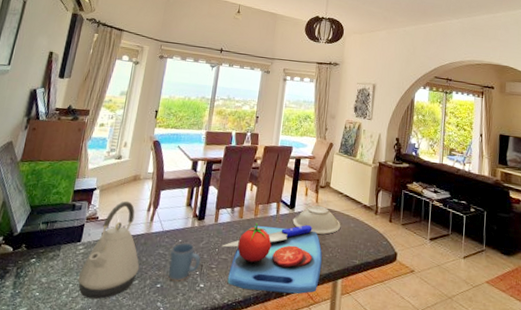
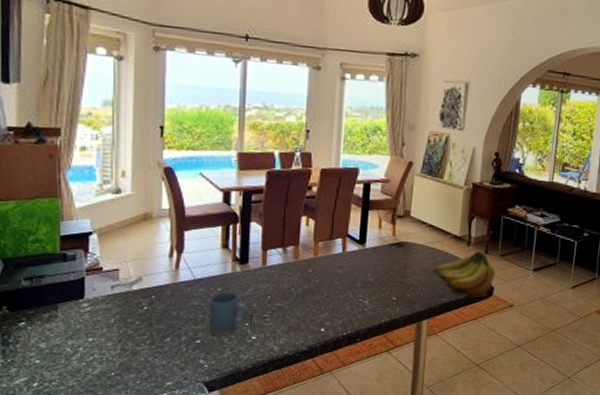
kettle: present [77,200,140,300] -> none [89,245,170,362]
chopping board: present [221,223,322,295] -> none [274,262,403,339]
bowl: present [292,205,341,235] -> none [364,238,425,272]
fruit: none [346,219,398,262] -> present [431,251,495,299]

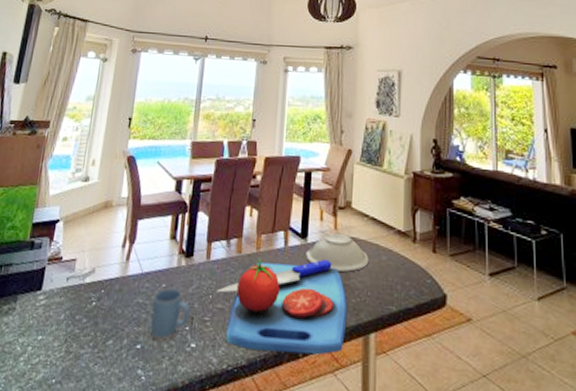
chopping board: none [274,262,403,339] -> present [216,259,348,356]
bowl: none [364,238,425,272] -> present [306,232,369,272]
fruit: present [431,251,495,299] -> none [376,249,446,308]

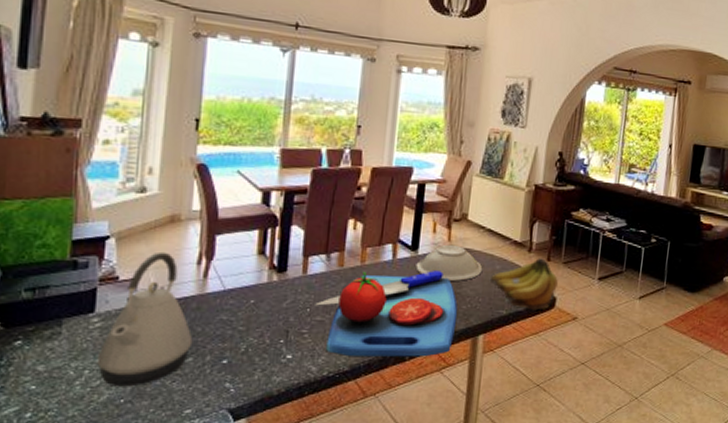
kettle: none [38,234,114,367] -> present [97,251,193,387]
mug: present [150,288,191,340] -> none [238,304,286,354]
fruit: none [376,249,446,308] -> present [489,258,558,311]

